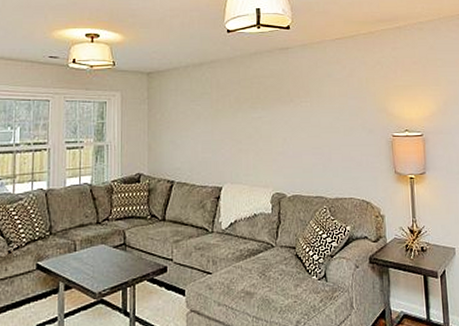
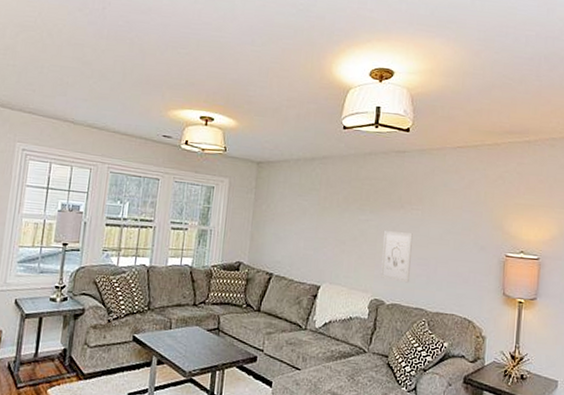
wall art: none [278,125,307,173] -> present [380,231,413,283]

